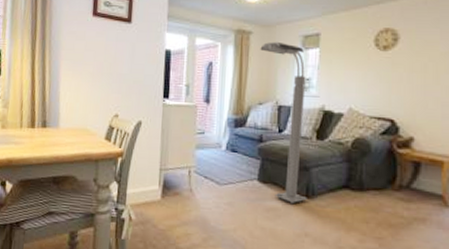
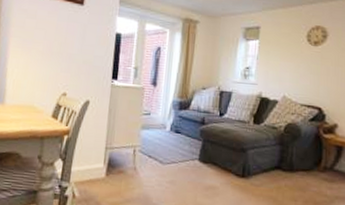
floor lamp: present [260,41,307,205] -> none [206,31,246,183]

